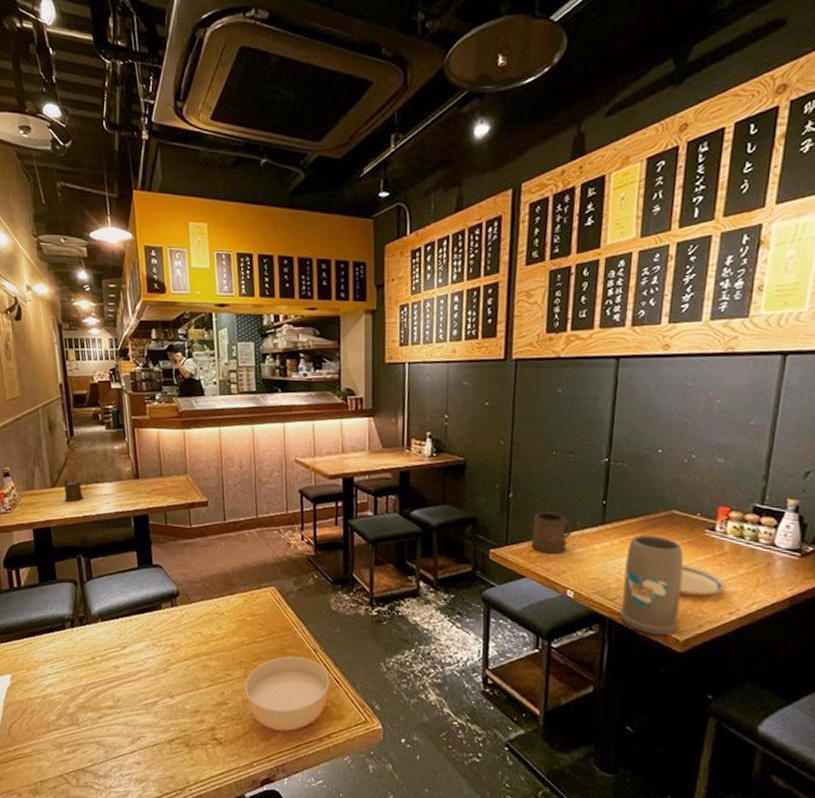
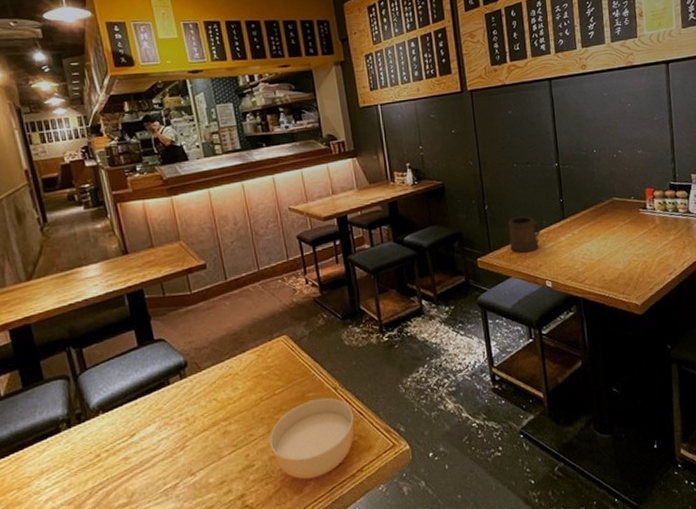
beer mug: present [63,478,88,502] -> none [41,264,70,293]
beer mug: present [619,535,684,636] -> none [586,221,636,305]
plate: present [679,564,725,597] -> none [628,240,662,266]

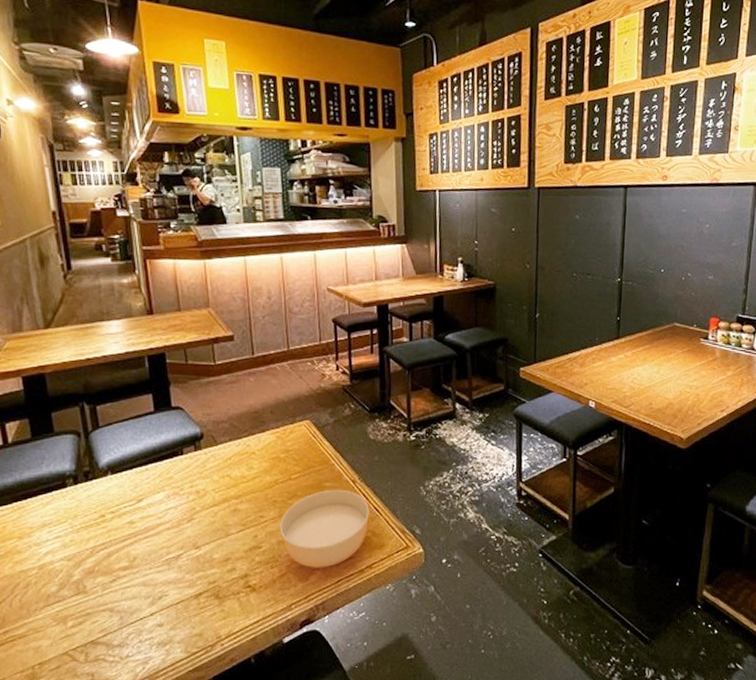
beer mug: present [508,216,541,254] -> none [555,330,592,369]

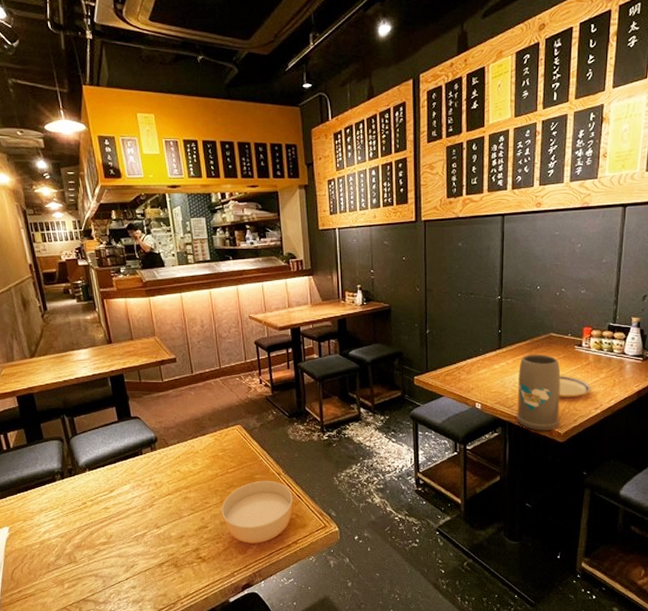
beer mug: none [634,346,685,436] -> present [516,354,561,431]
plate: none [682,370,717,398] -> present [559,374,591,398]

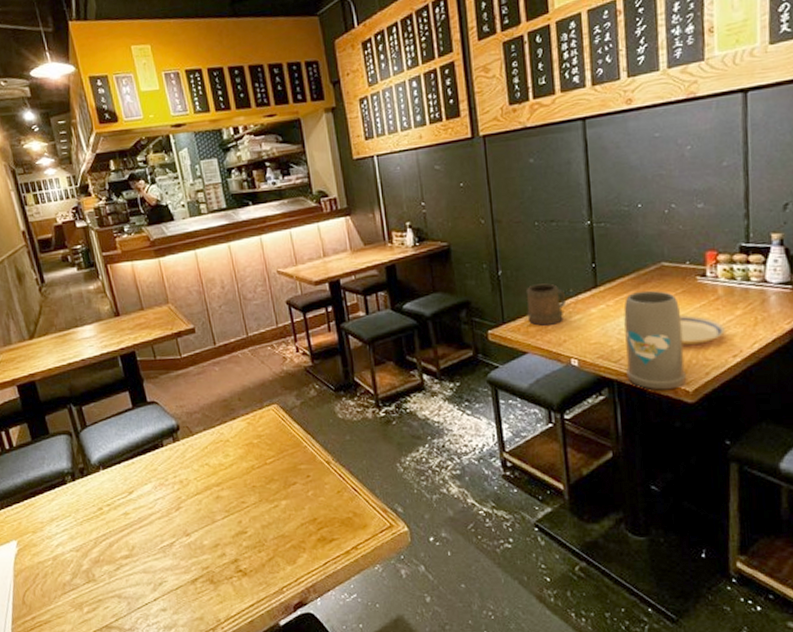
bowl: present [221,480,293,544] -> none [261,471,349,551]
beer mug: none [445,343,477,377] -> present [525,283,567,327]

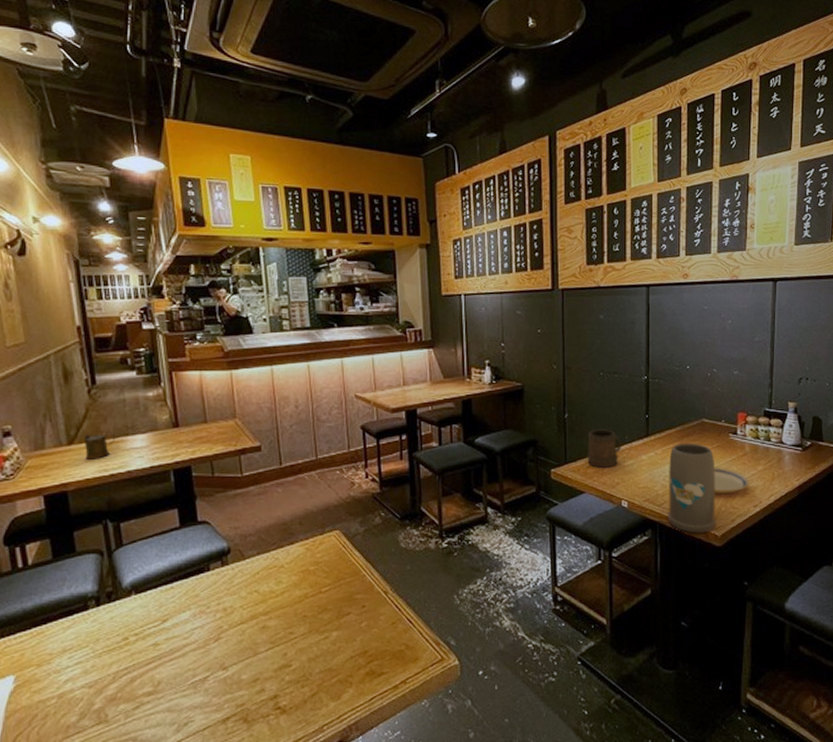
beer mug: none [41,325,67,351] -> present [84,432,115,459]

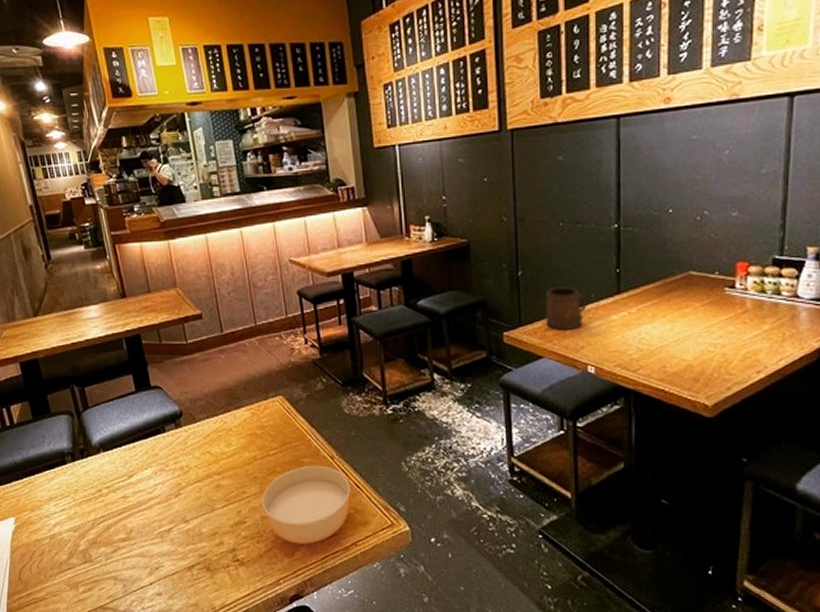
beer mug: present [84,432,115,459] -> none [46,303,72,330]
bowl: none [310,601,402,686] -> present [262,465,351,544]
beer mug: present [668,443,717,534] -> none [644,299,707,403]
plate: present [714,466,749,494] -> none [704,326,750,358]

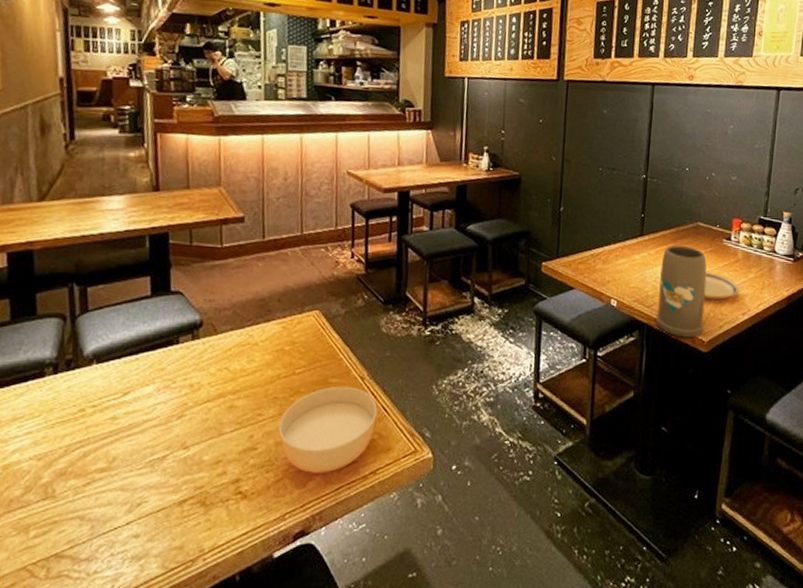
beer mug: present [544,287,587,331] -> none [578,225,615,266]
beer mug: none [644,299,707,403] -> present [656,245,707,338]
plate: none [704,326,750,358] -> present [704,271,739,300]

